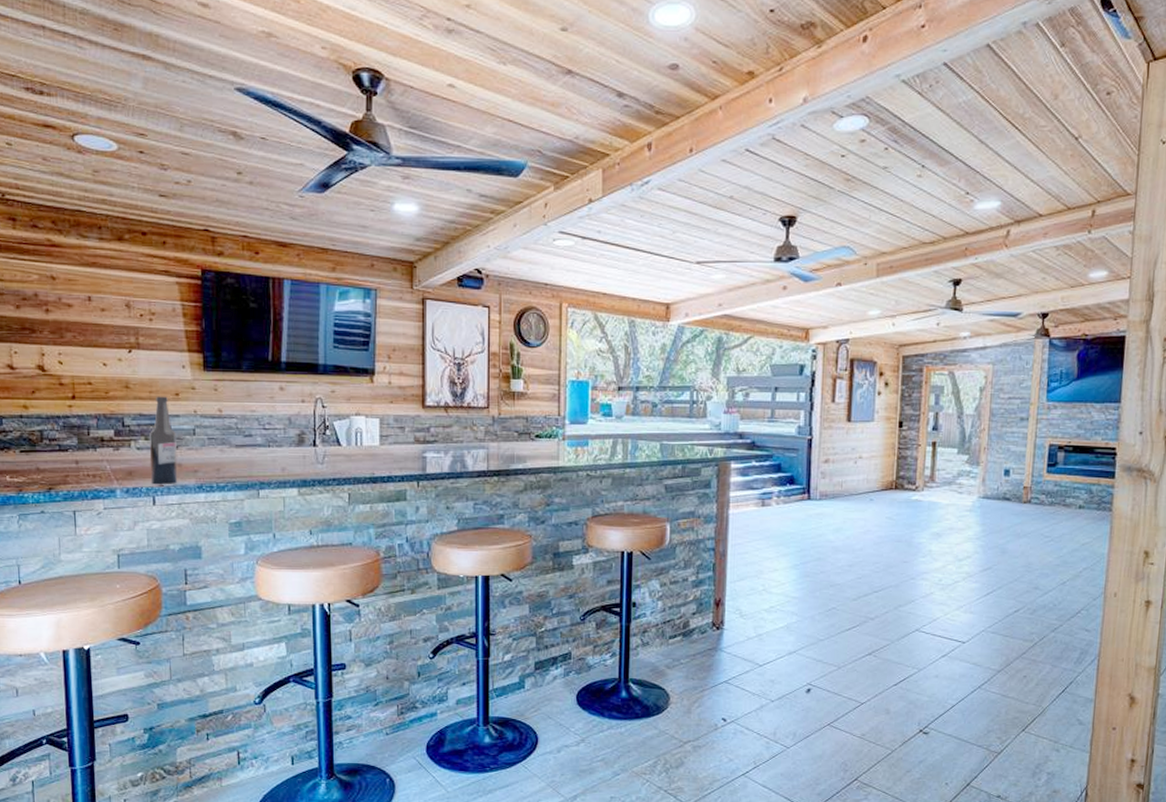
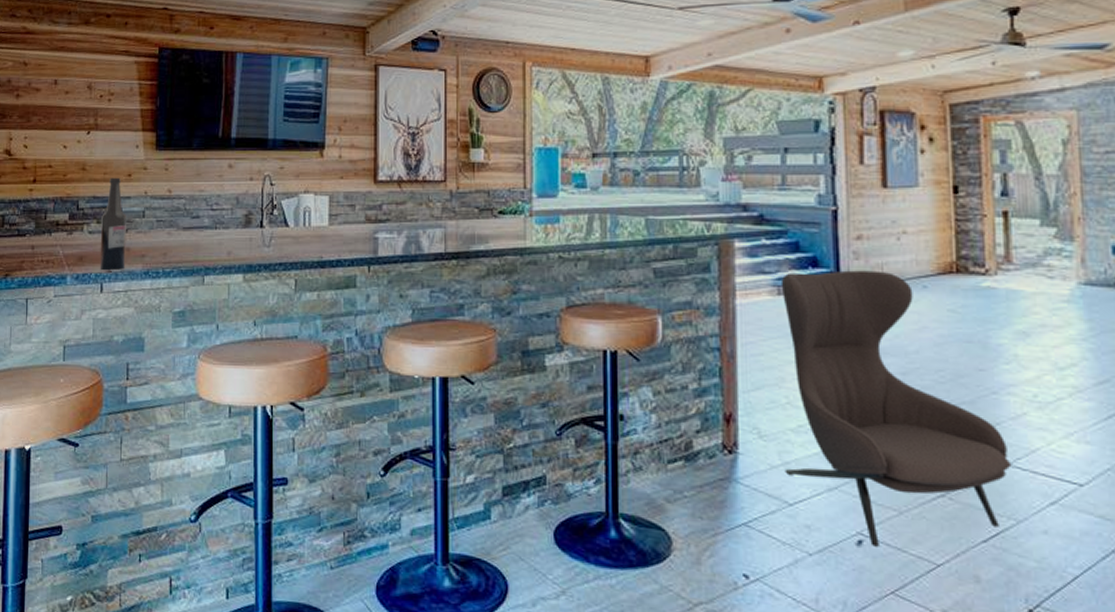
armchair: none [759,487,919,693] -> present [780,270,1012,547]

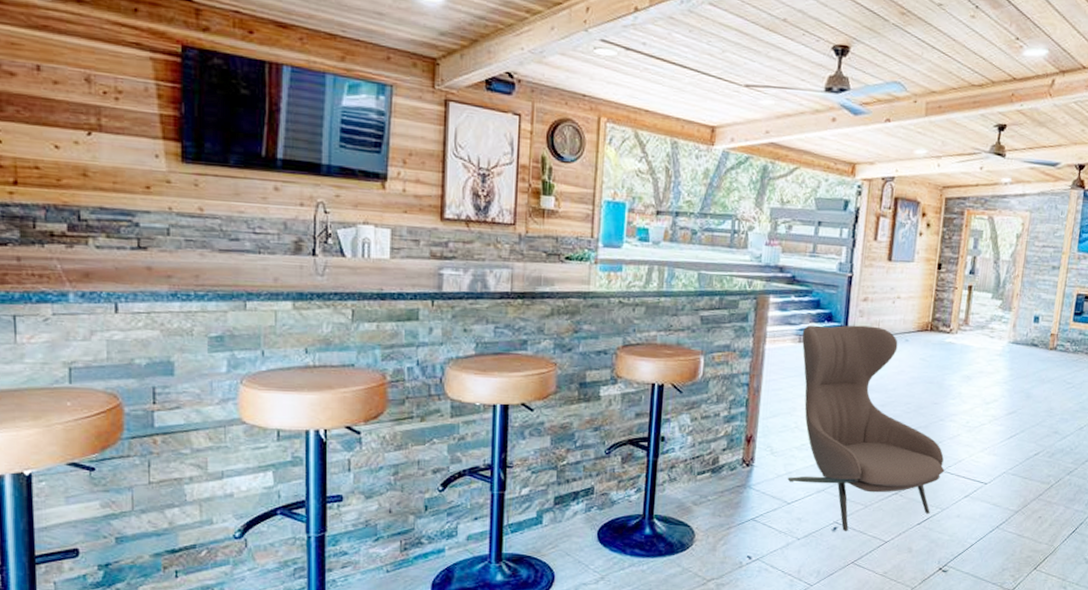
beer bottle: present [100,177,126,271] -> none [111,188,147,291]

